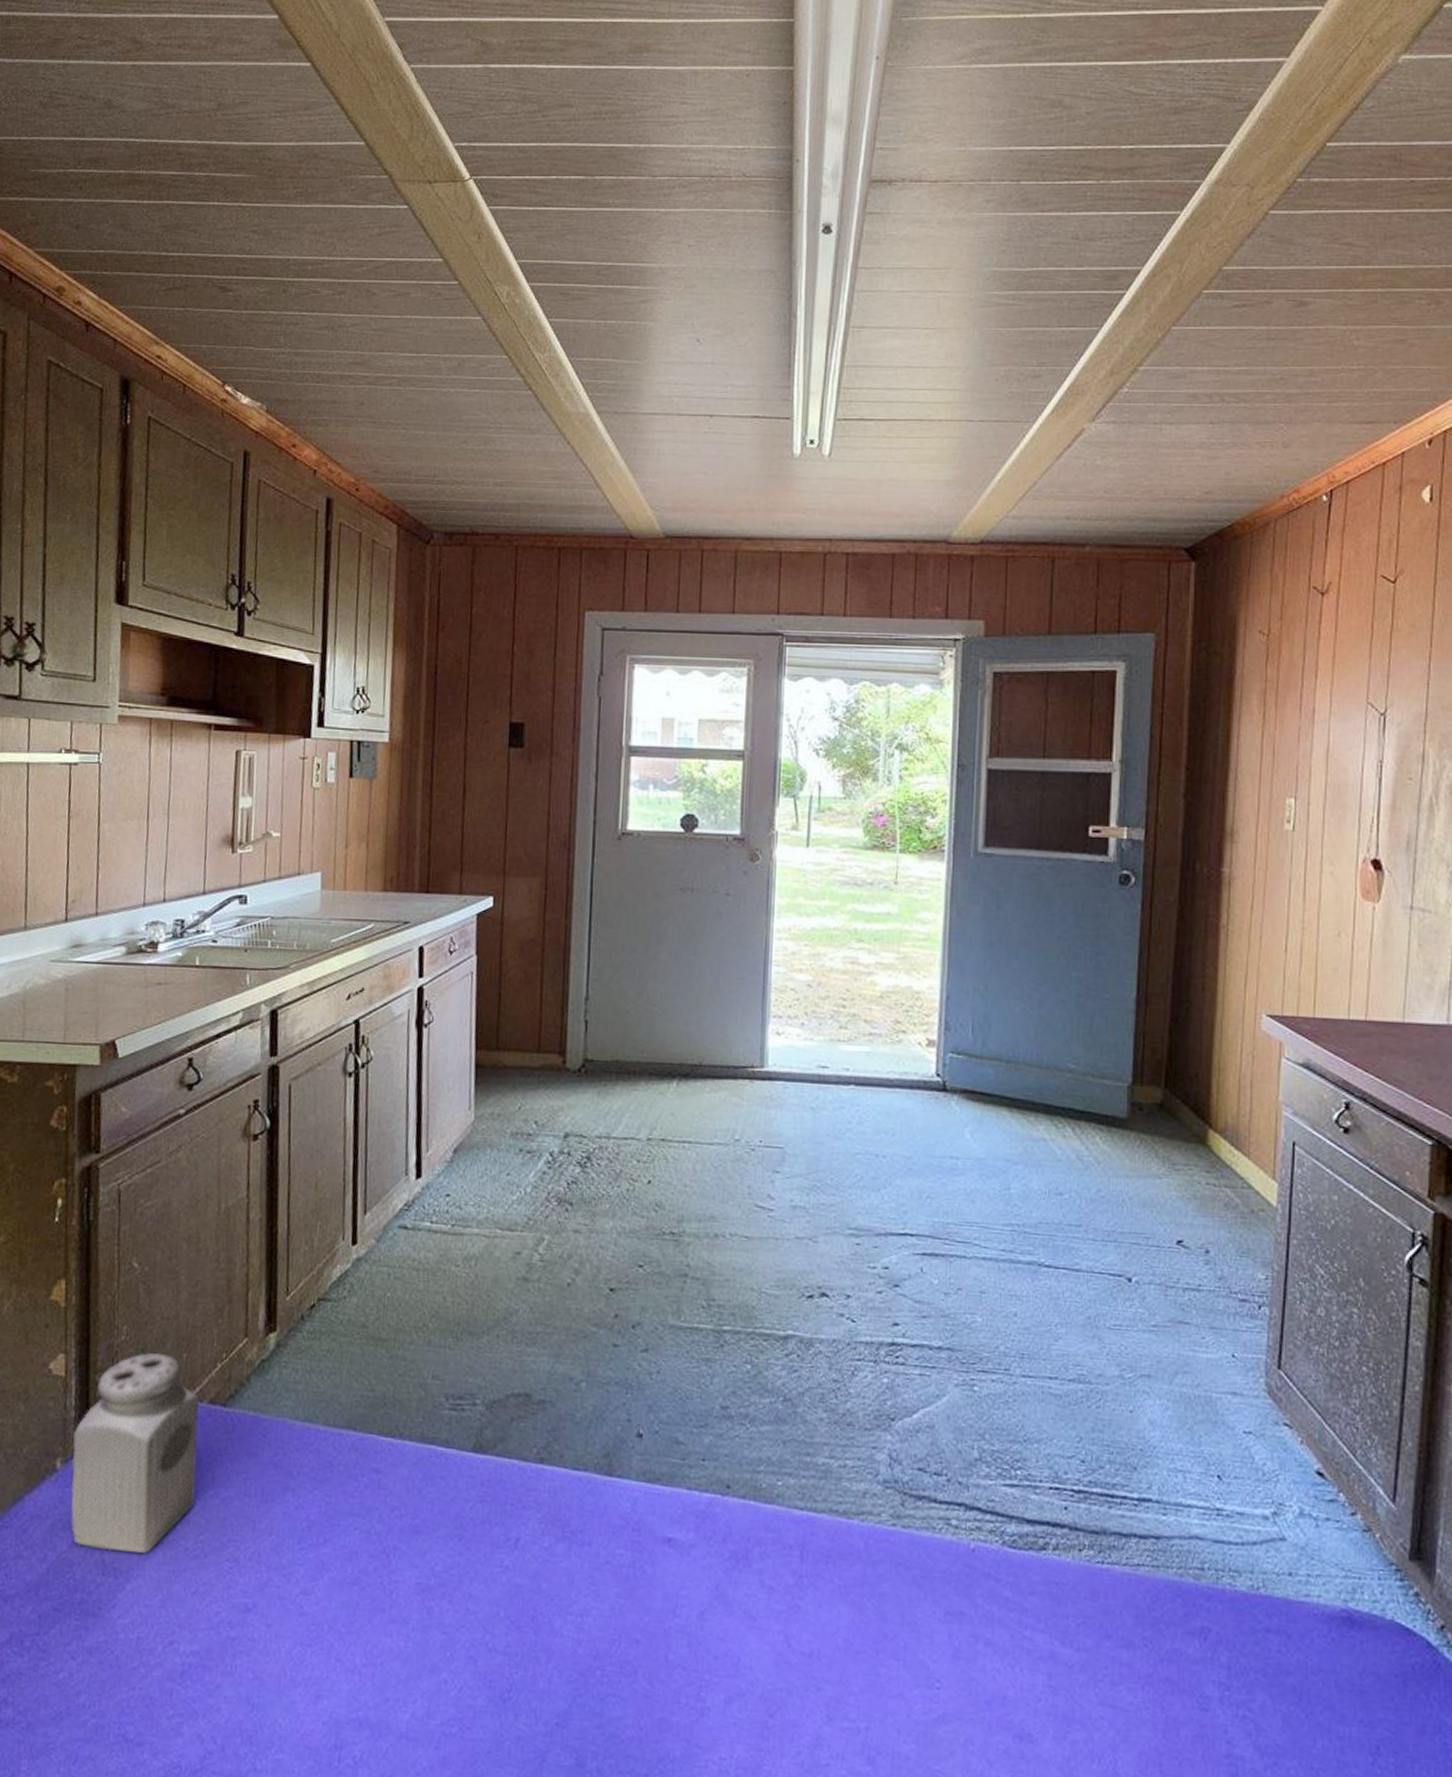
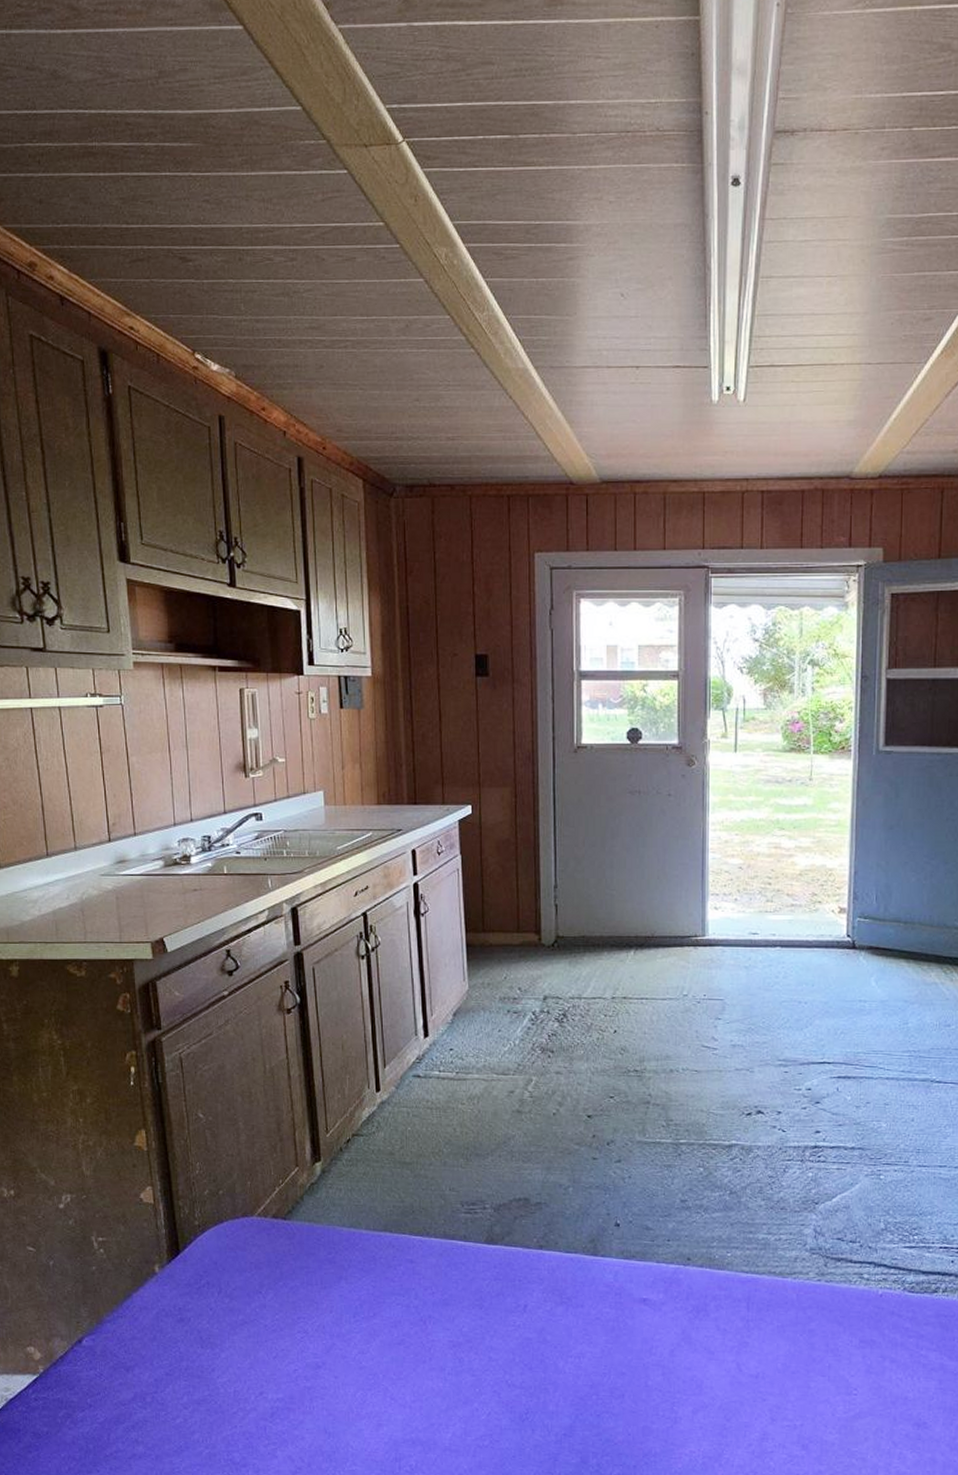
salt shaker: present [70,1352,200,1553] -> none [166,1182,270,1330]

